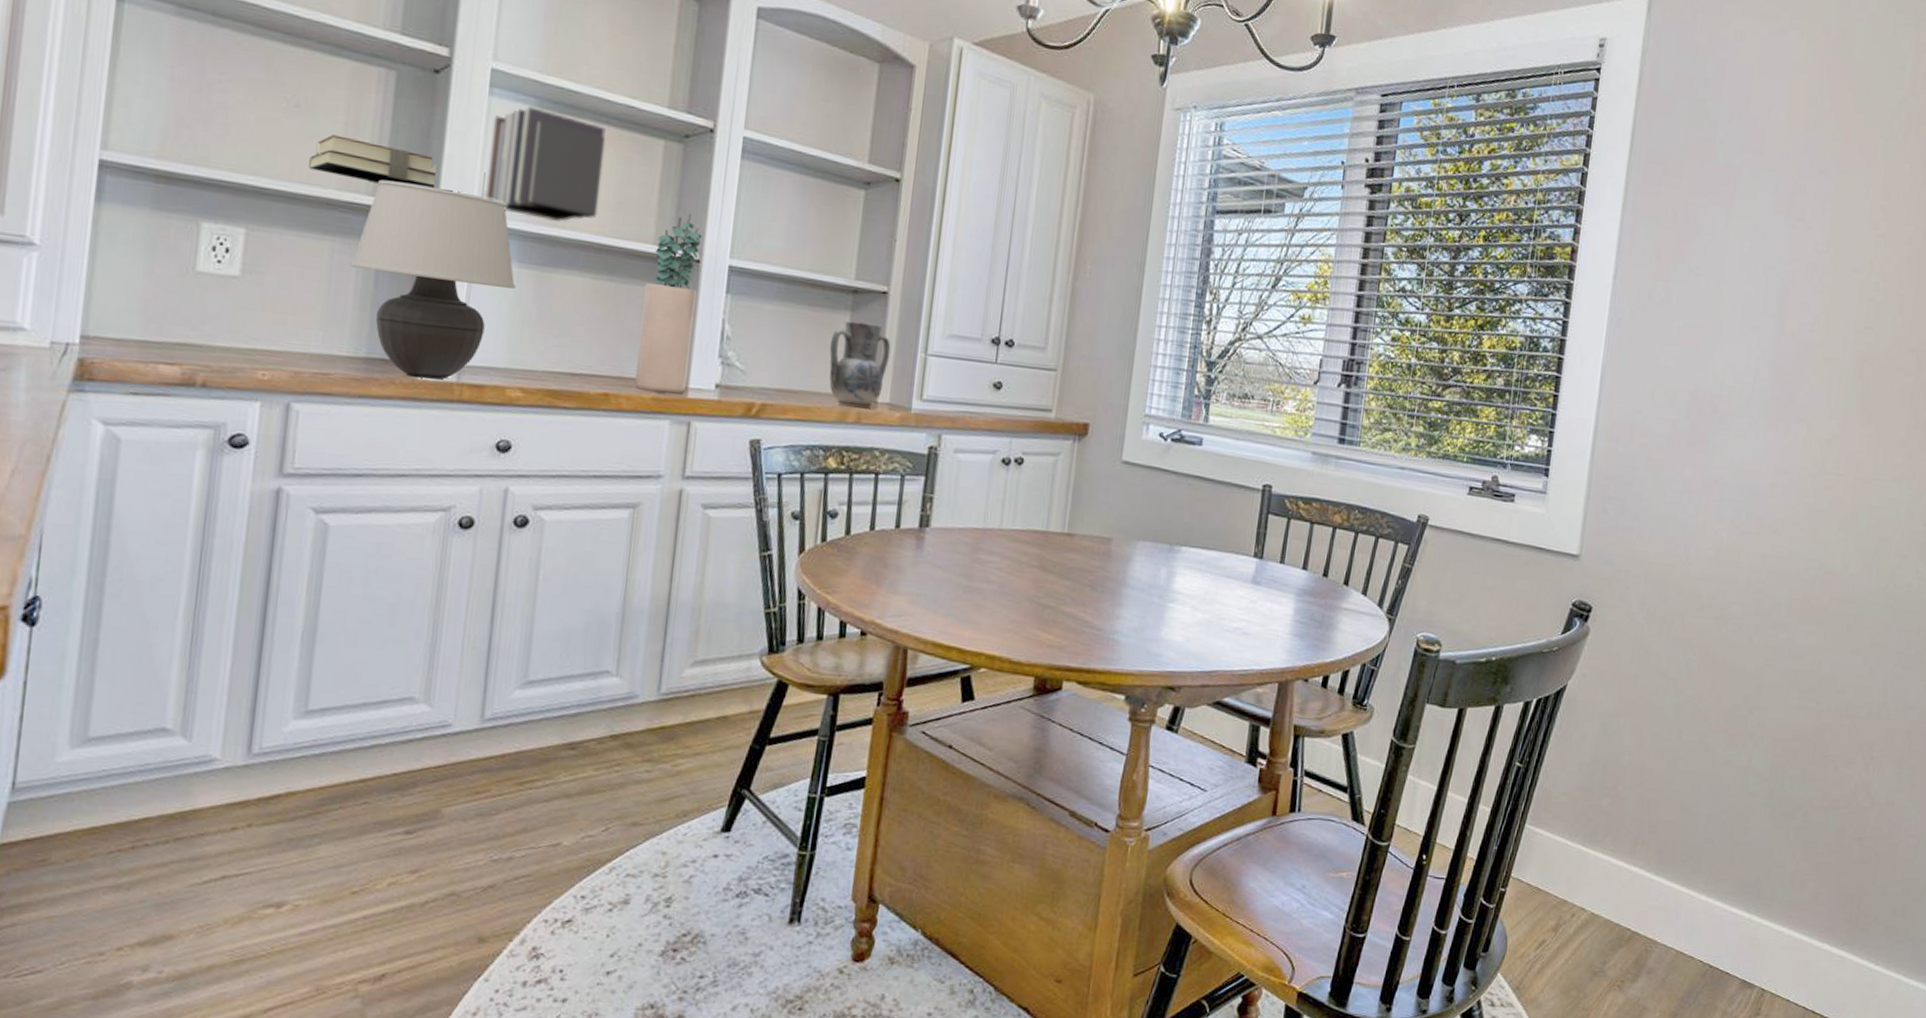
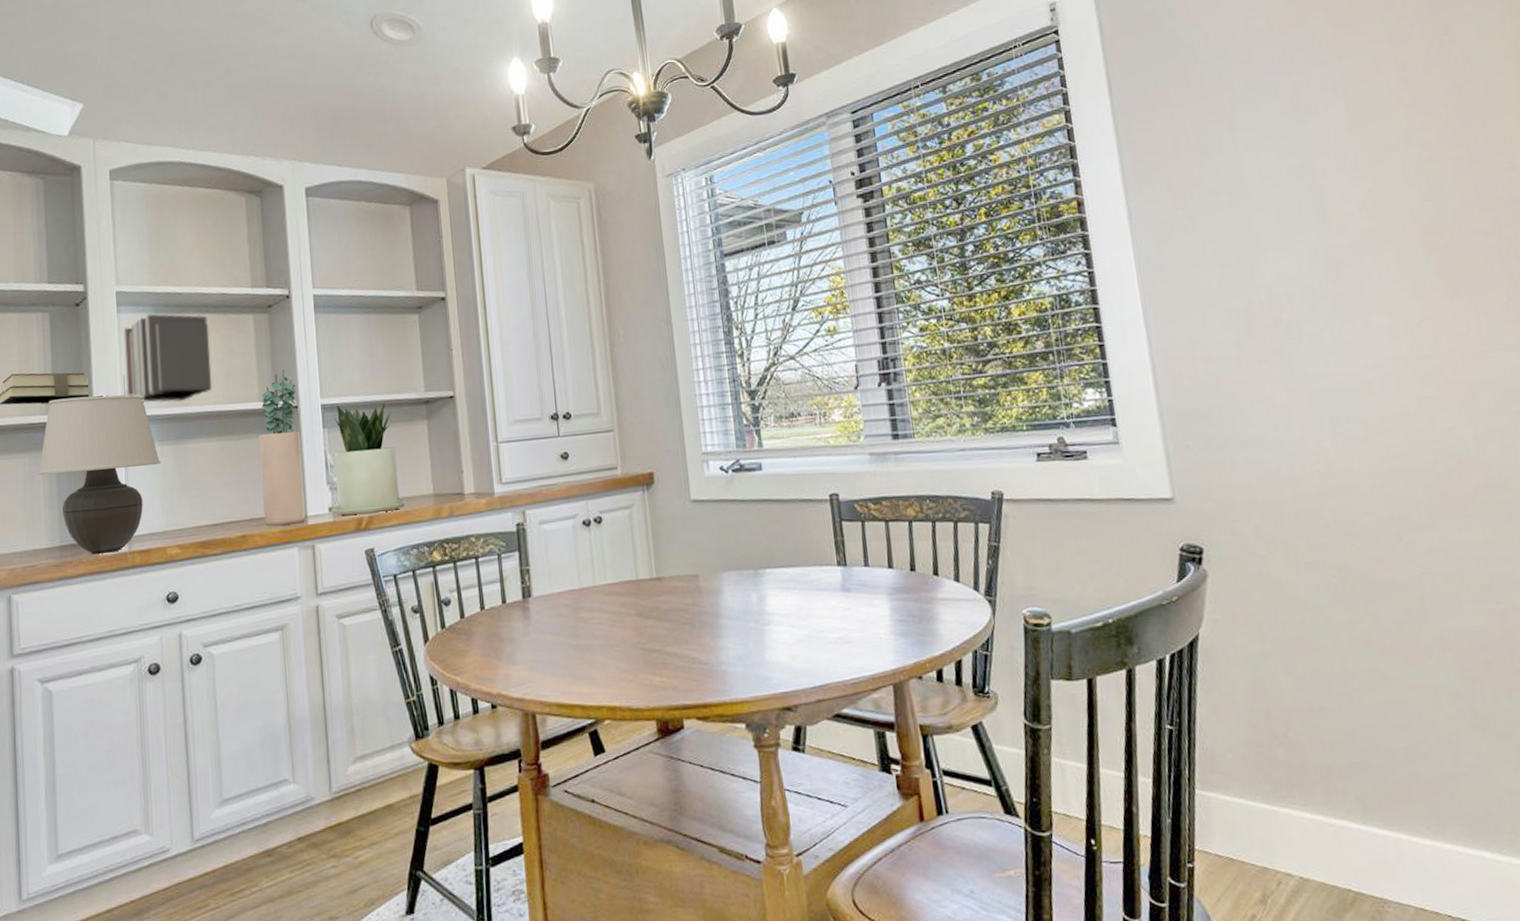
planter: none [719,271,813,404] -> present [332,401,407,516]
ceramic jug: present [829,321,891,409] -> none [415,426,467,504]

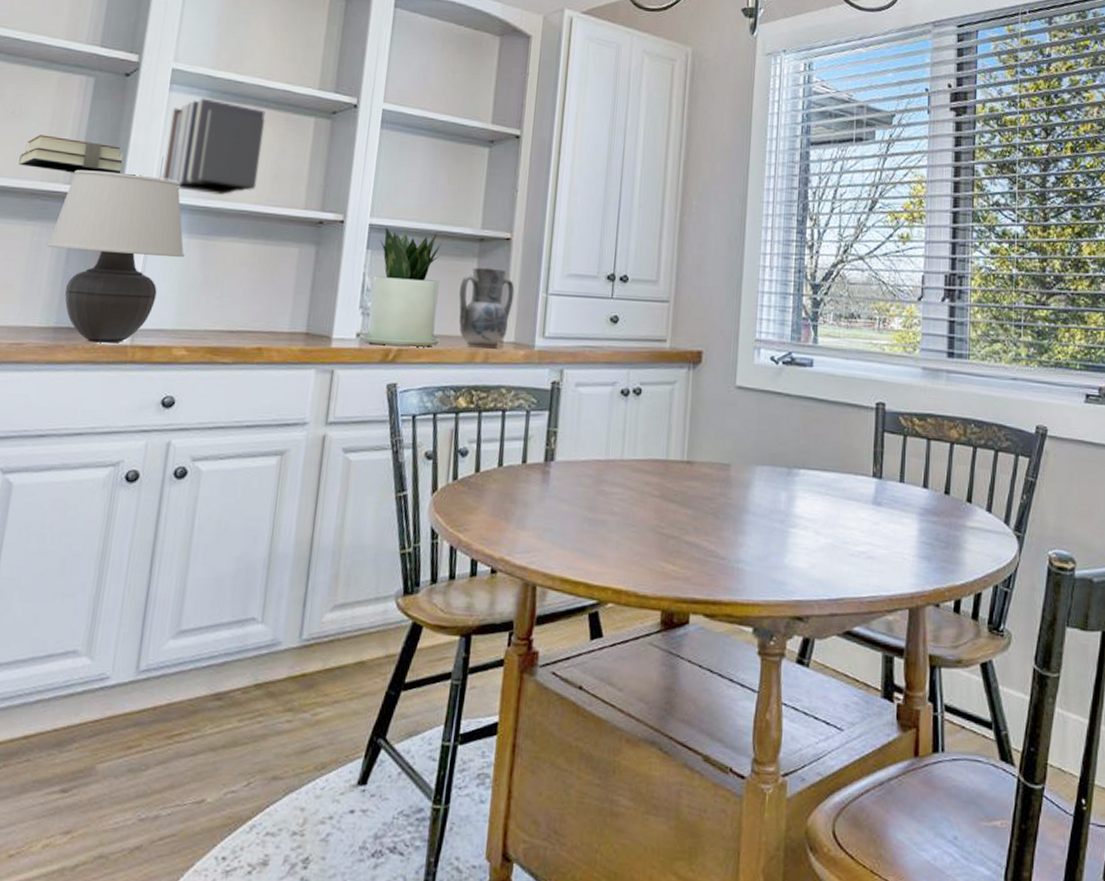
vase: present [258,369,306,526] -> none [285,180,346,344]
ceramic jug: none [415,426,467,504] -> present [458,267,515,349]

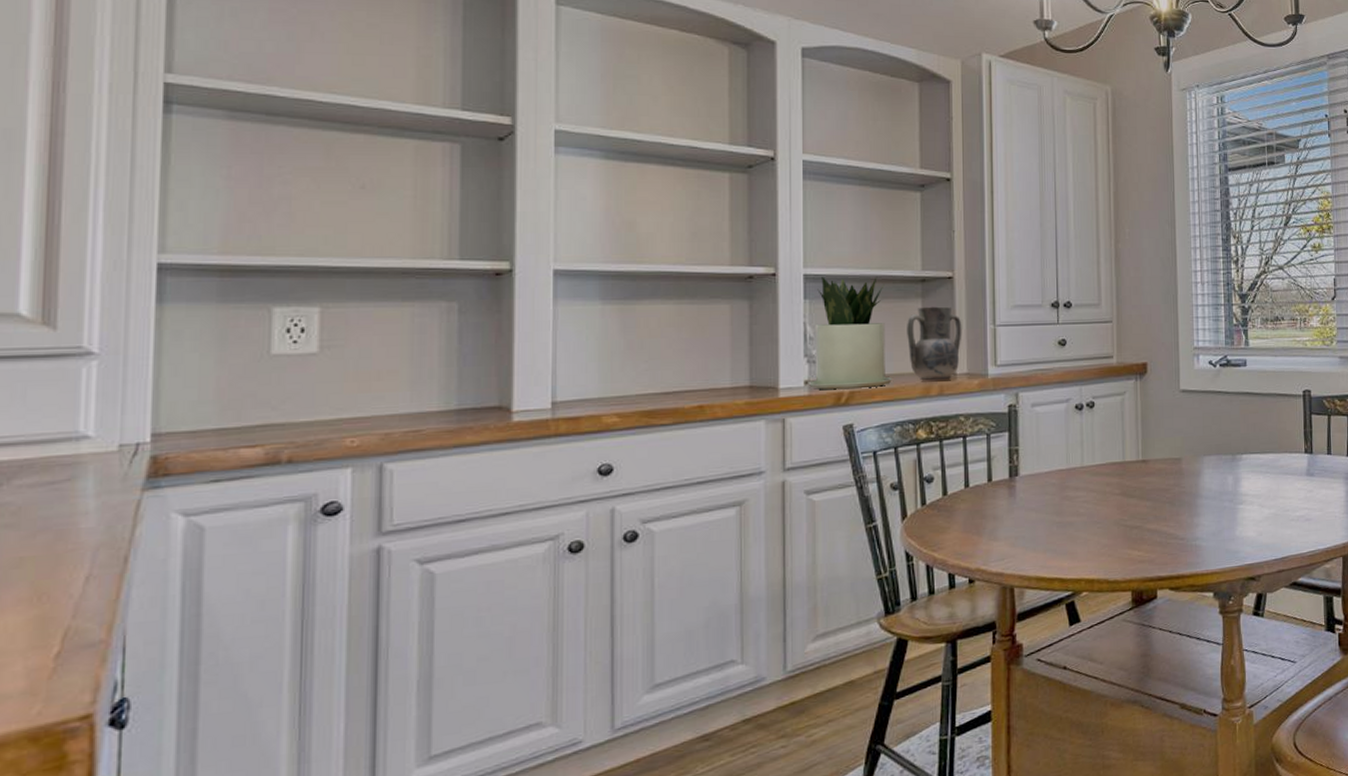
books: present [18,134,141,176] -> none [380,209,535,247]
table lamp: present [46,169,185,343] -> none [431,243,602,420]
books: present [159,98,266,196] -> none [558,159,673,259]

